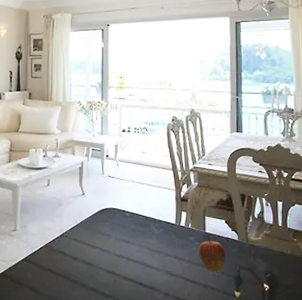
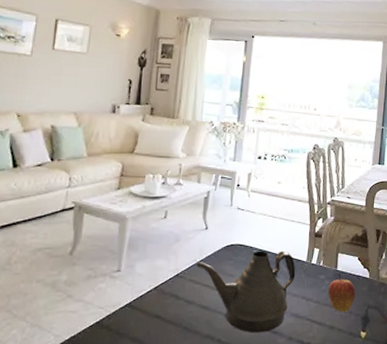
teapot: none [78,214,167,288] -> present [196,250,296,333]

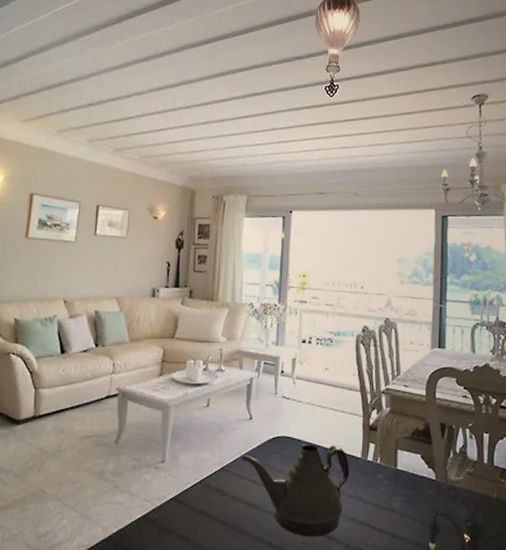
fruit: present [328,272,355,312] -> none [387,472,420,519]

